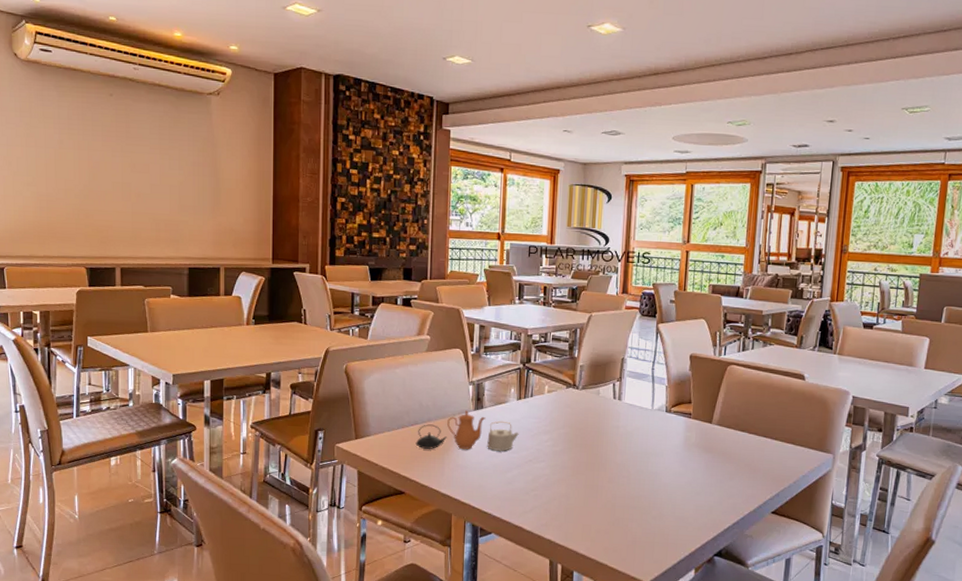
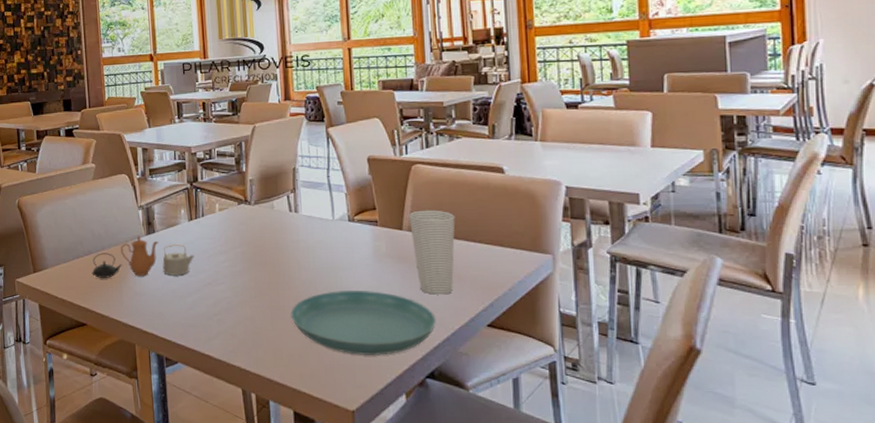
saucer: none [602,474,730,535] -> present [290,291,436,356]
cup: none [718,407,758,484] -> present [408,210,455,295]

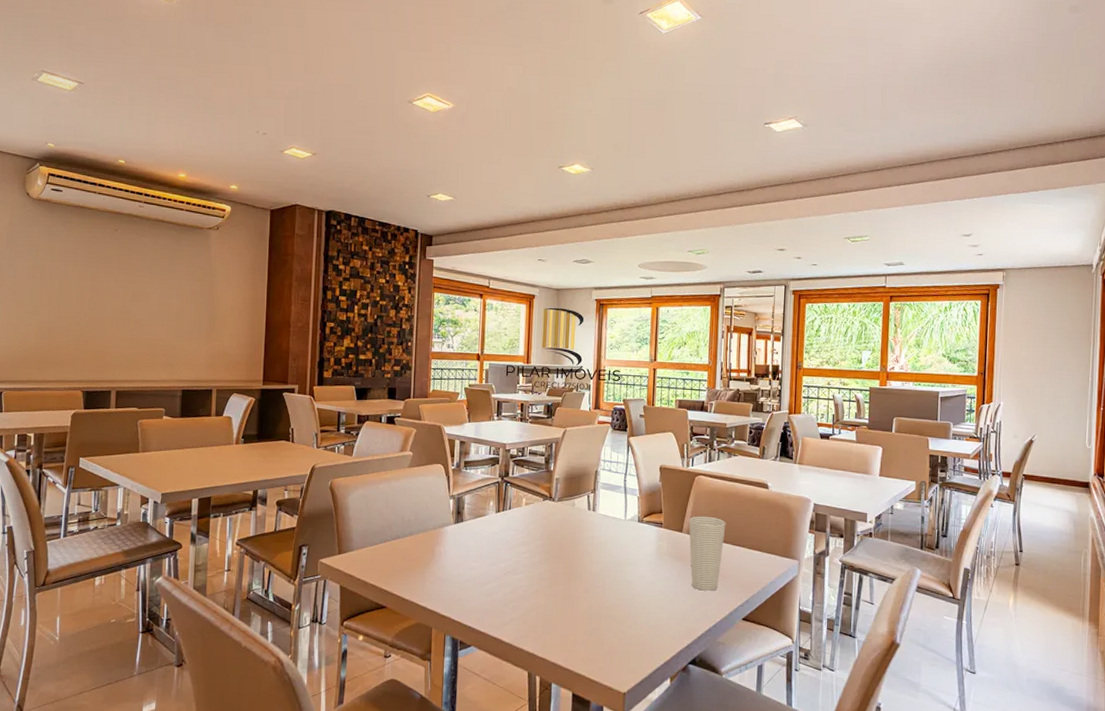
teapot: present [92,236,194,278] -> none [397,524,498,564]
saucer: present [290,291,436,356] -> none [579,584,702,644]

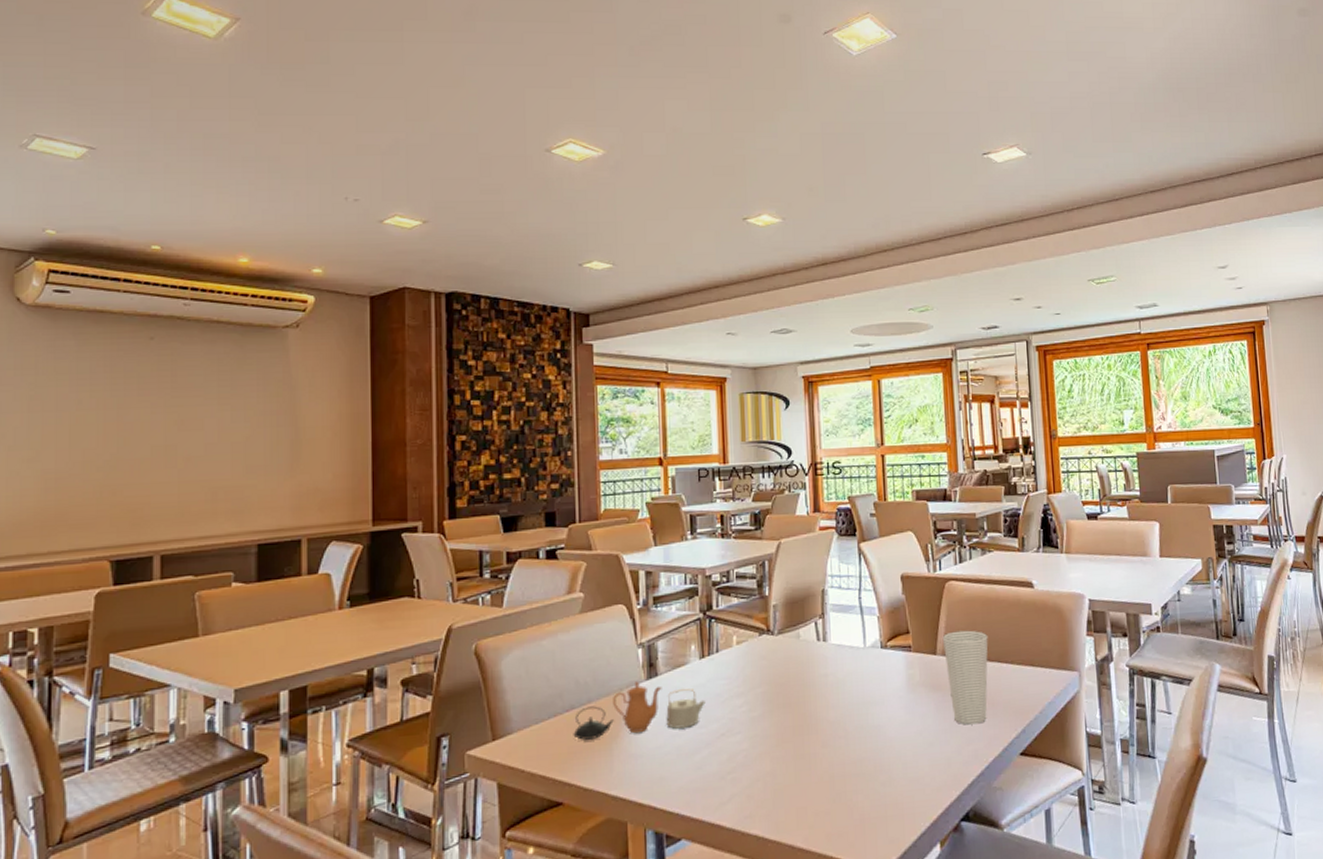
teapot: none [397,524,498,564] -> present [573,681,706,740]

